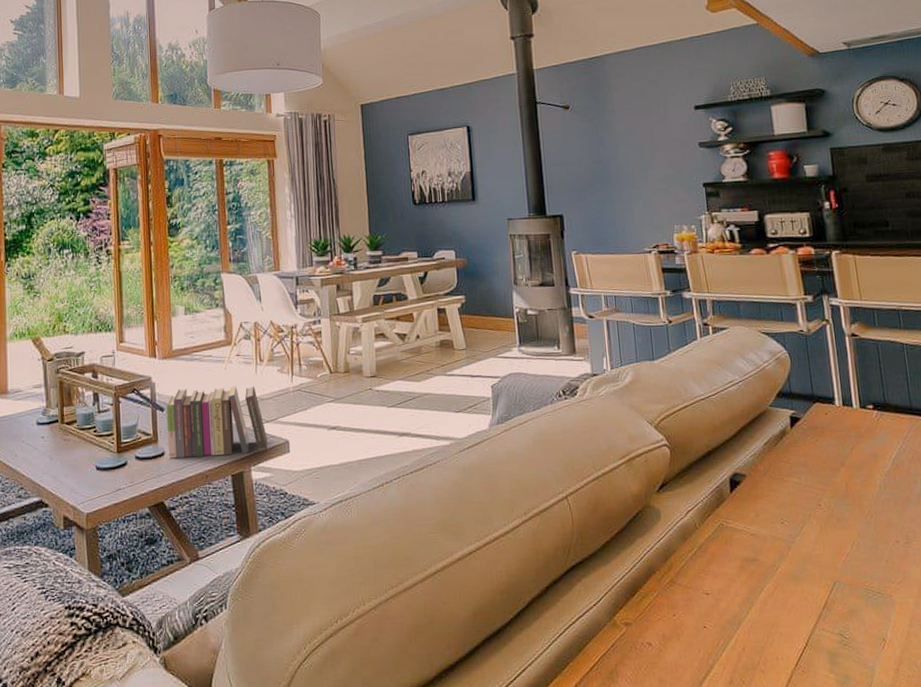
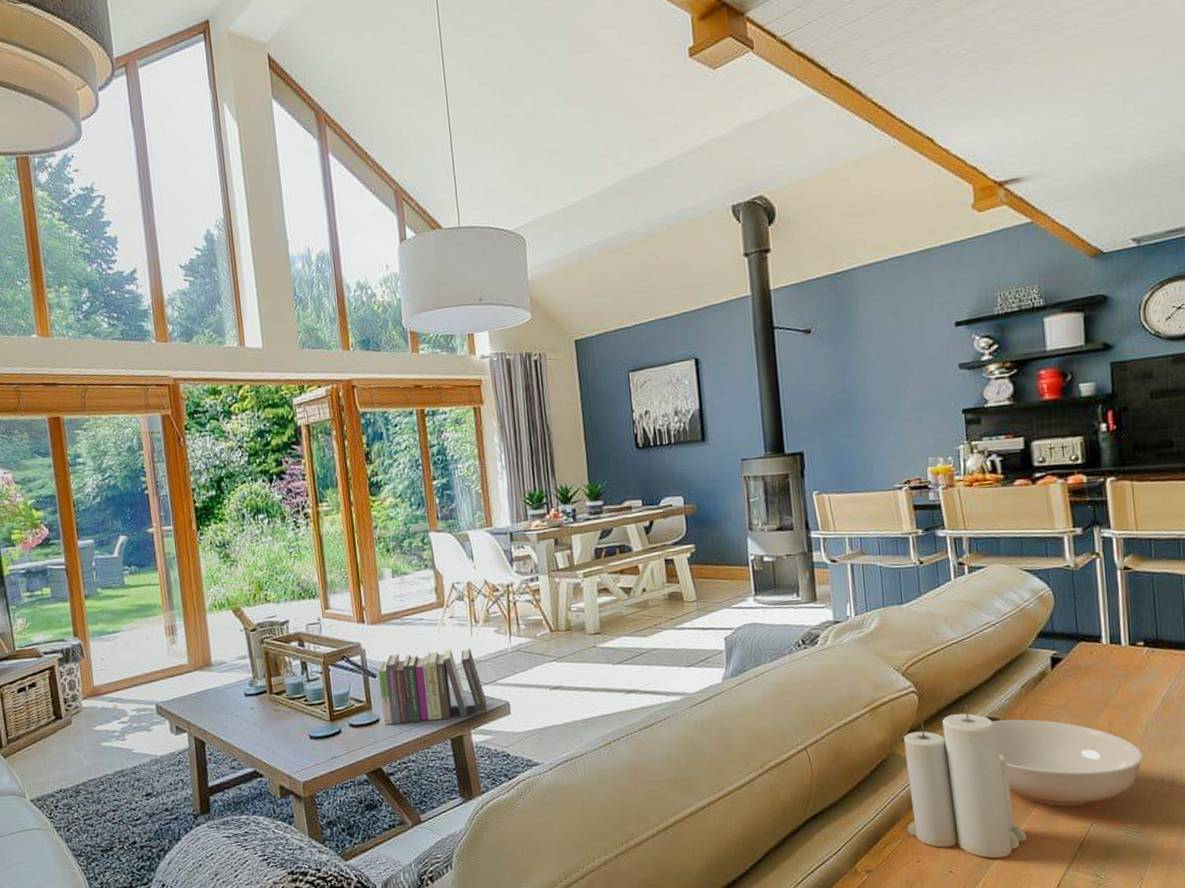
candle: none [657,460,775,615] -> present [904,705,1027,859]
bowl: none [738,475,878,565] -> present [992,719,1143,807]

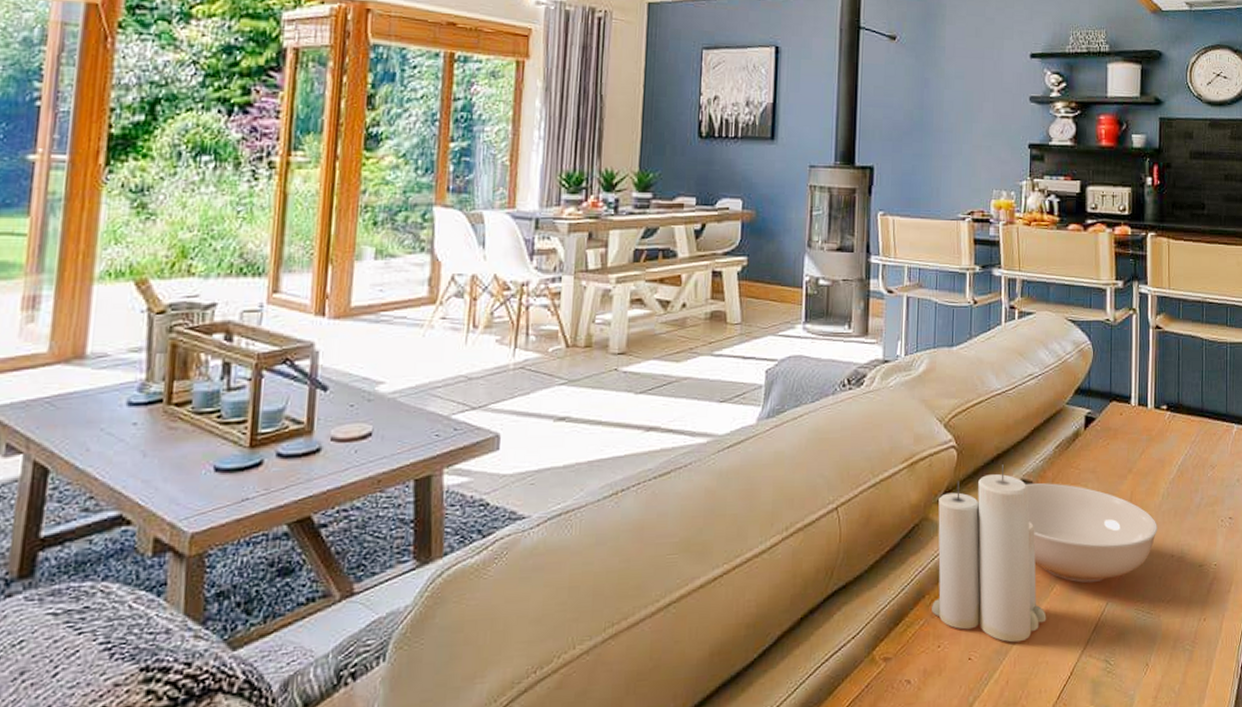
books: present [378,648,488,725] -> none [326,359,471,457]

